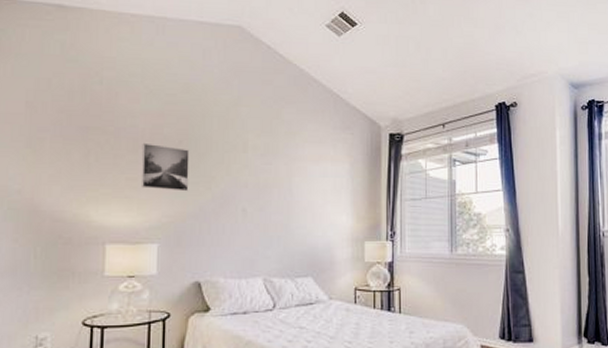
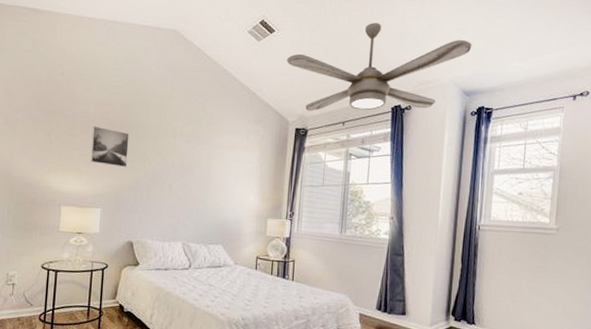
ceiling fan: none [373,12,575,114] -> present [287,22,472,112]

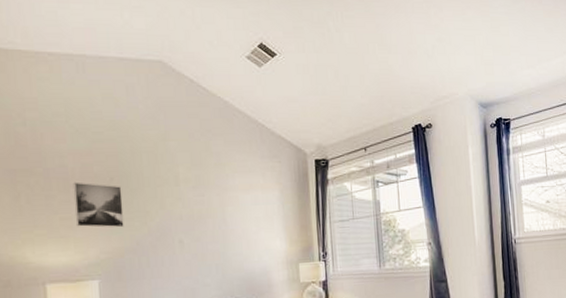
ceiling fan: present [287,22,472,112] -> none [294,39,482,140]

